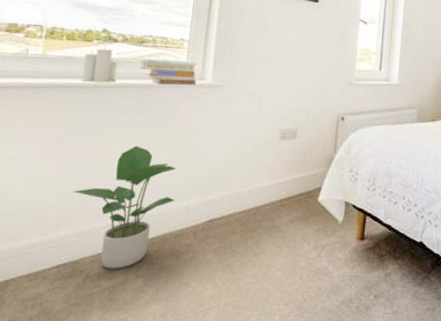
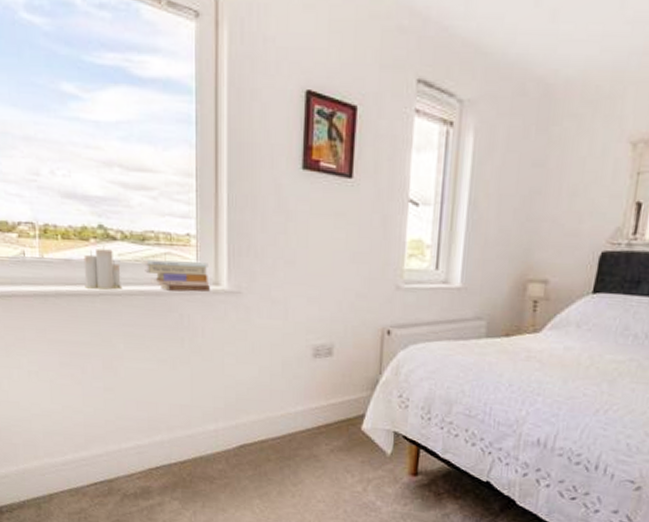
potted plant: present [72,145,176,269] -> none [96,362,202,491]

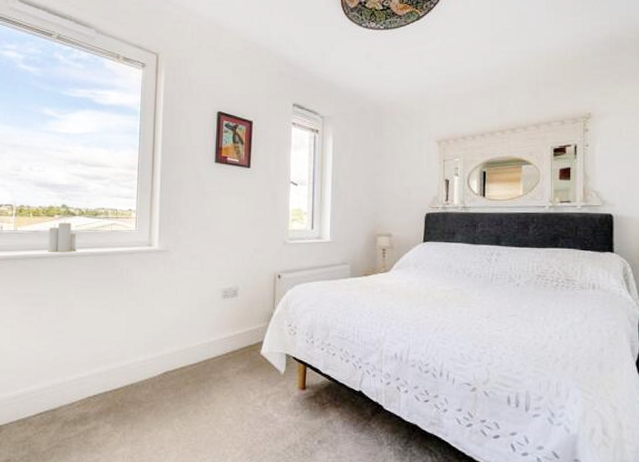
books: present [142,259,210,293] -> none [93,229,145,253]

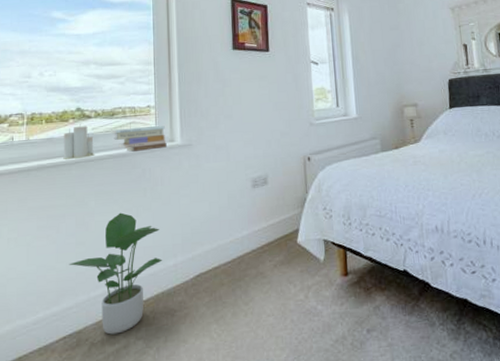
potted plant: none [47,307,134,416] -> present [68,212,163,335]
books: none [93,229,145,253] -> present [111,126,167,153]

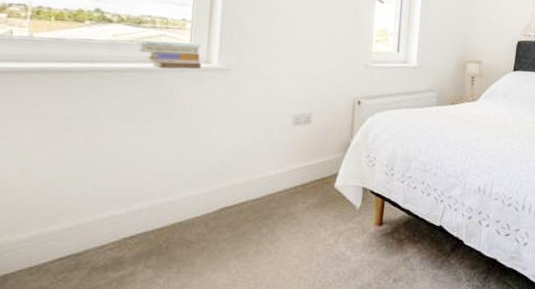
candle: present [63,124,95,160] -> none [74,27,114,68]
potted plant: present [68,212,163,335] -> none [71,133,184,260]

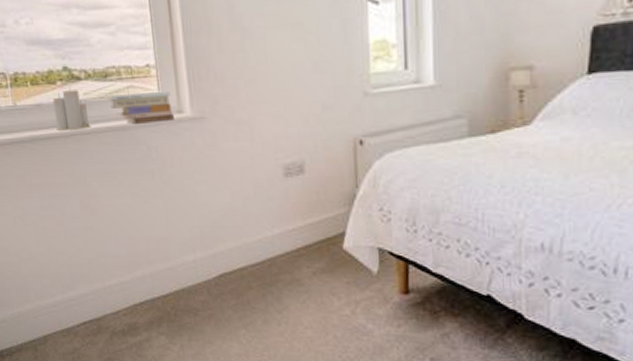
candle: none [74,27,114,68] -> present [52,87,91,132]

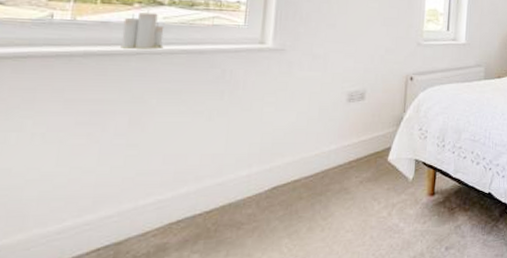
books: present [106,92,174,125] -> none [188,22,256,51]

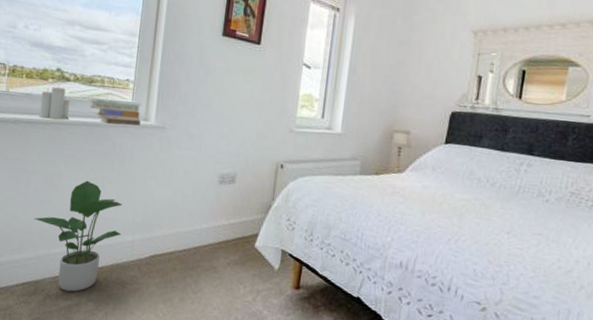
potted plant: none [113,115,235,247] -> present [33,180,122,292]
books: none [188,22,256,51] -> present [88,97,141,126]

